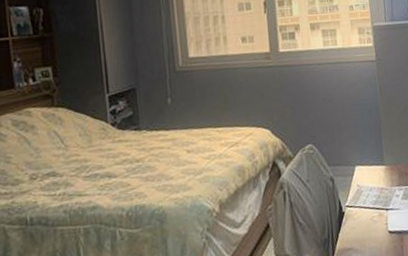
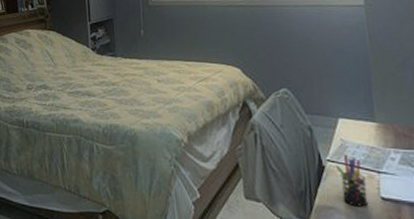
pen holder: none [353,198,379,244] -> present [335,154,369,207]

